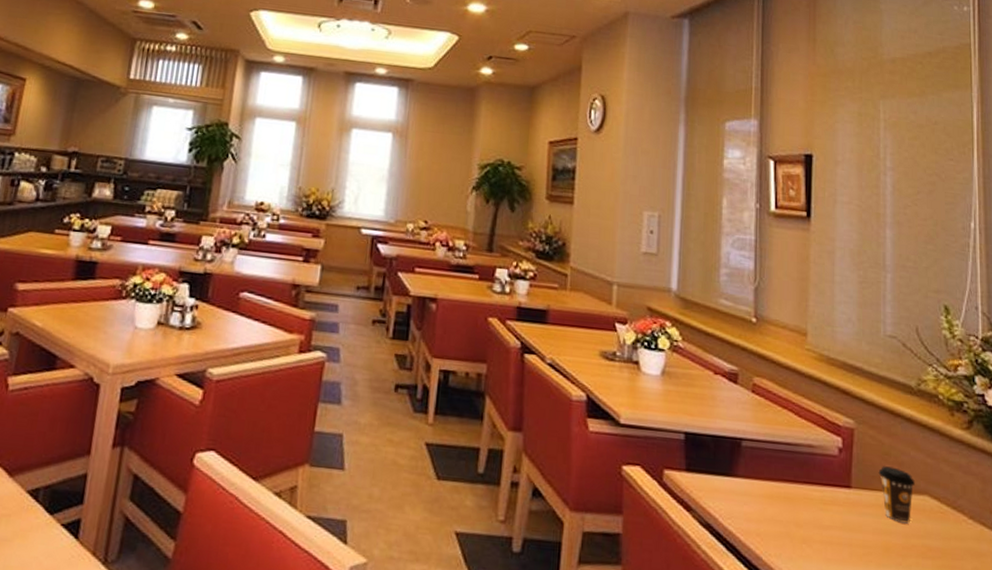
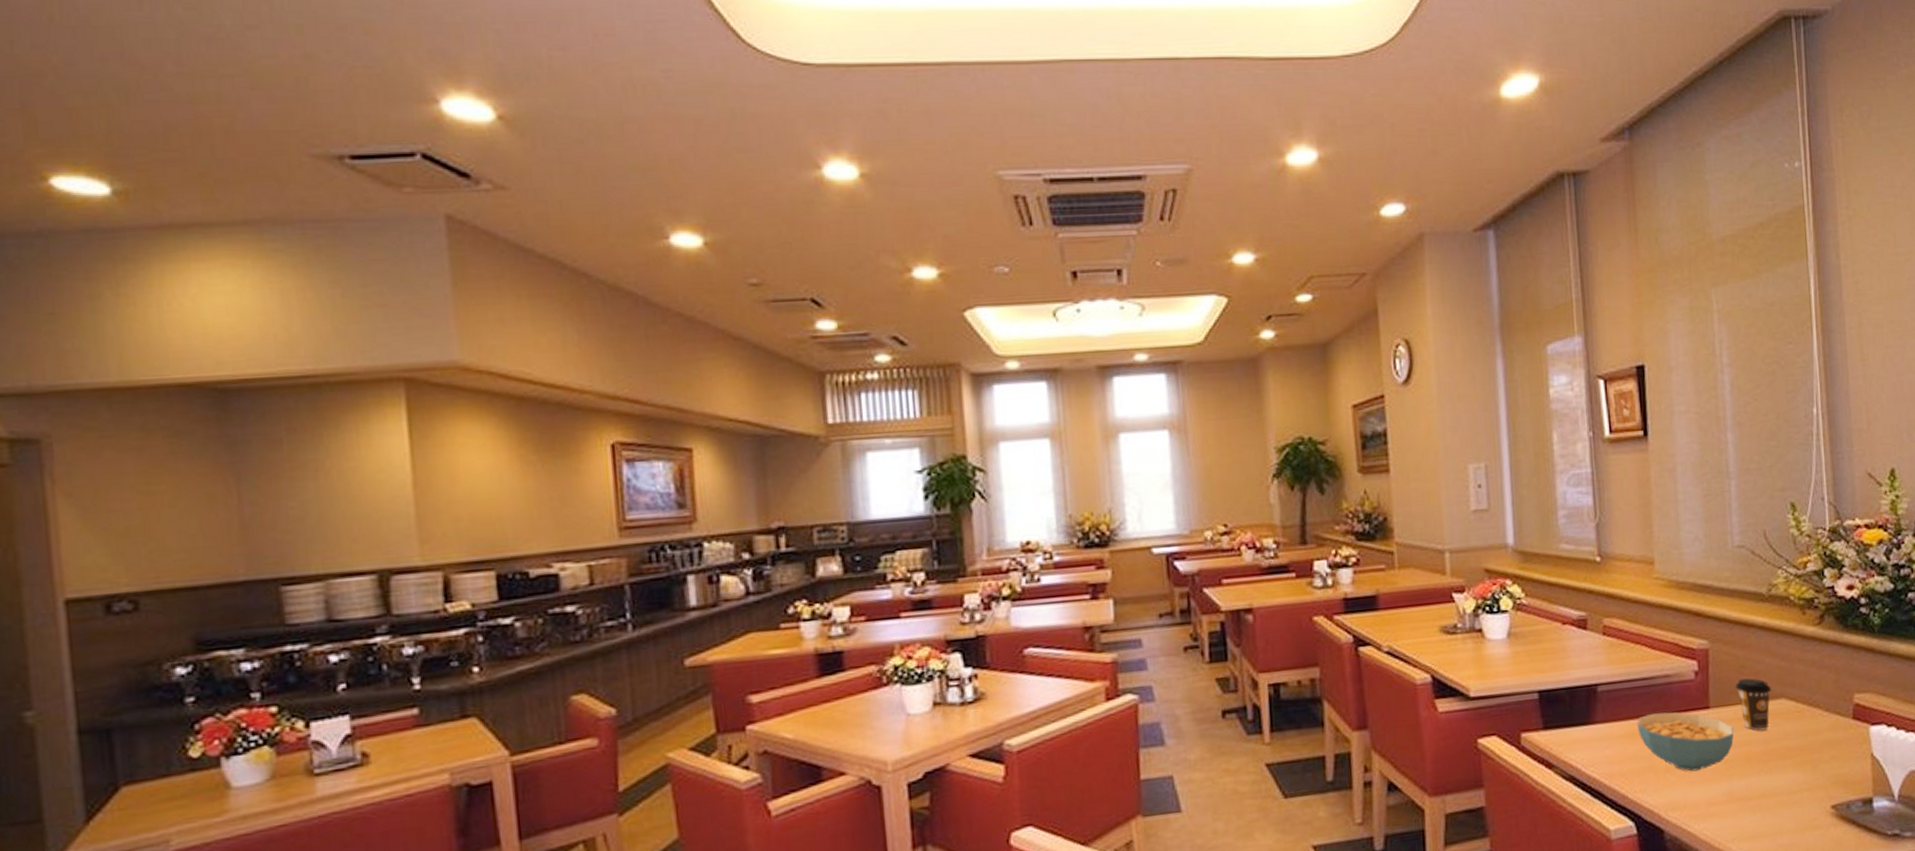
cereal bowl: none [777,479,875,549] -> present [1637,711,1734,772]

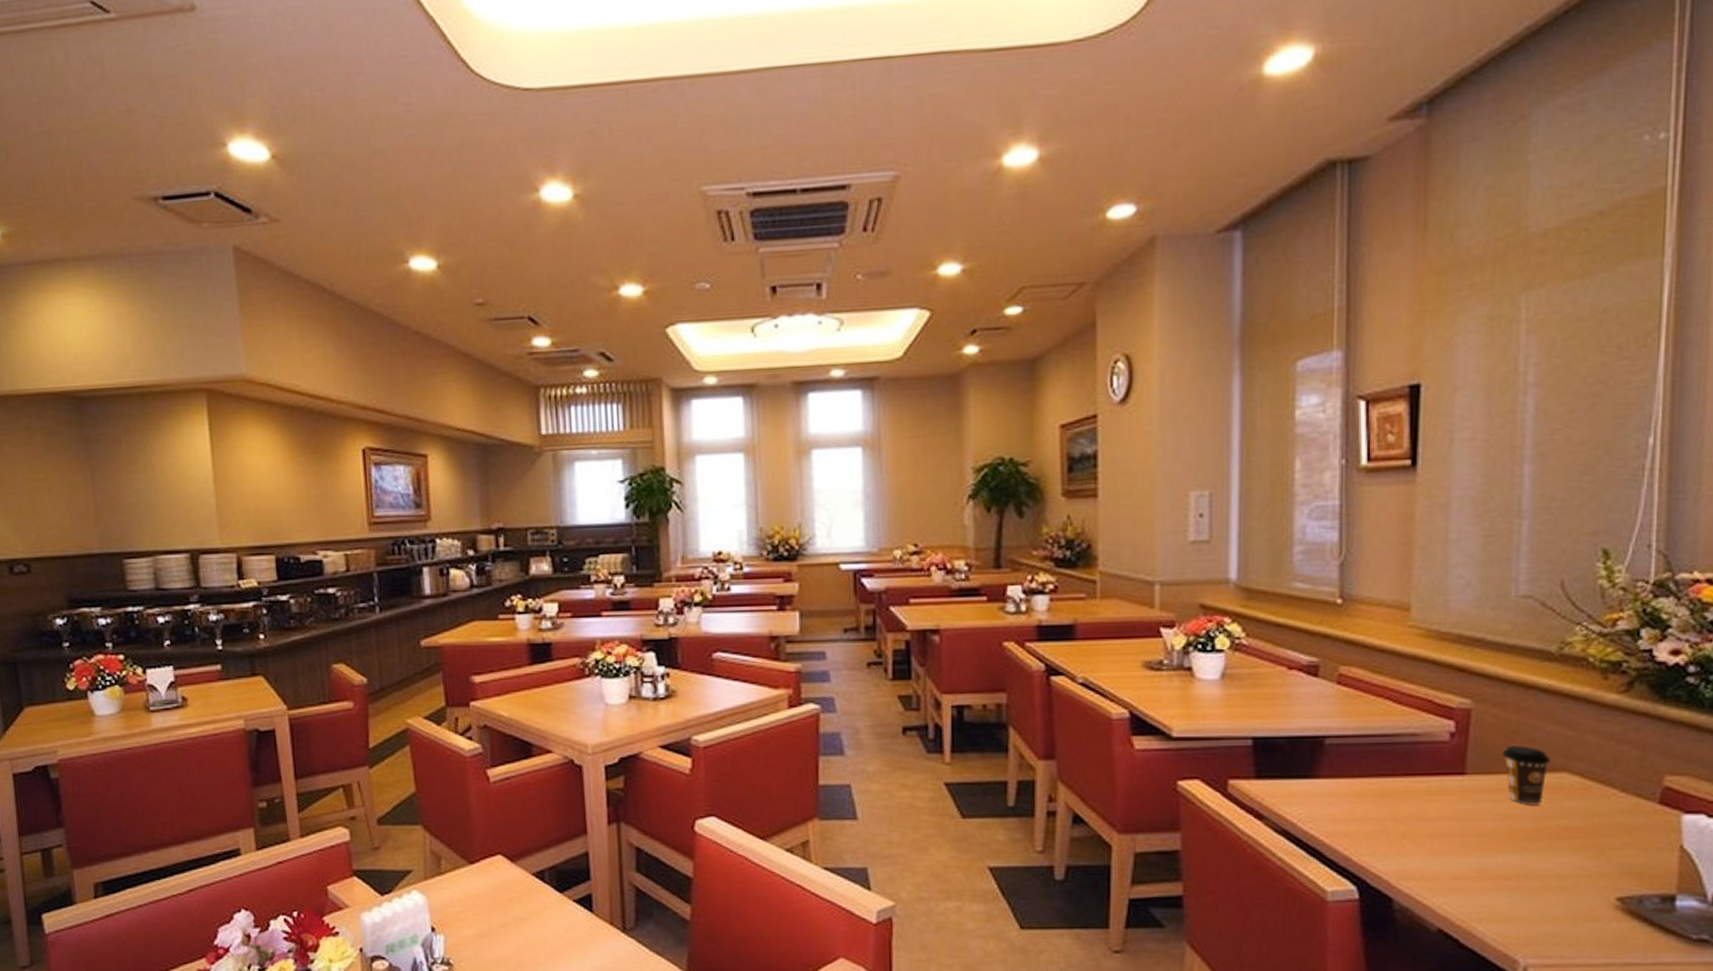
cereal bowl: present [1637,711,1734,772] -> none [1371,773,1495,841]

